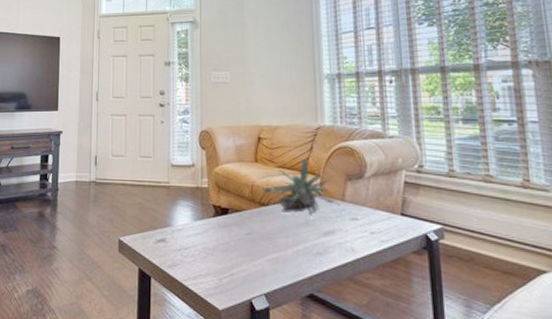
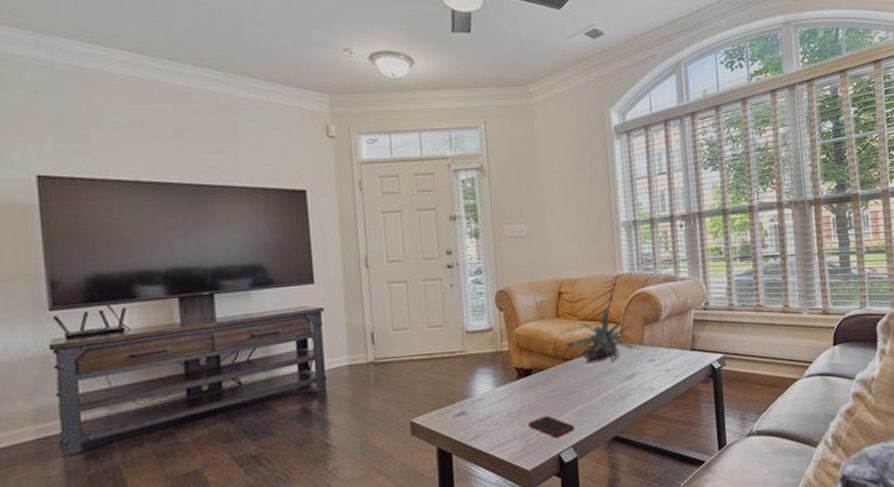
cell phone: none [222,257,268,282] -> present [528,415,575,438]

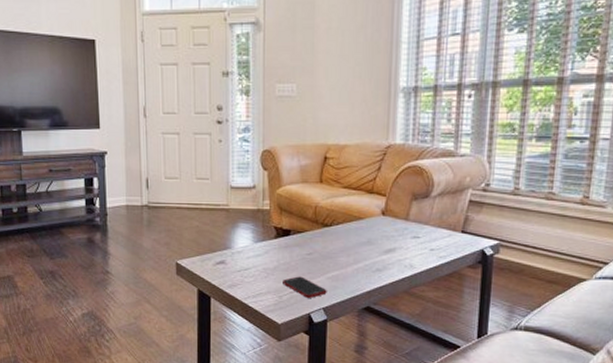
plant: present [564,308,640,366] -> none [325,178,404,237]

